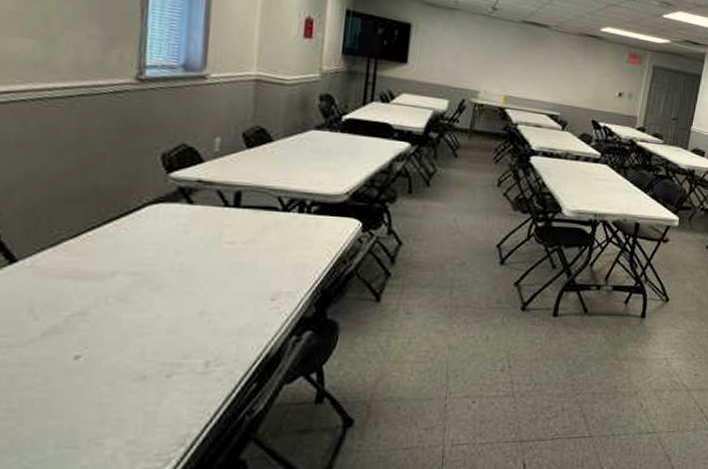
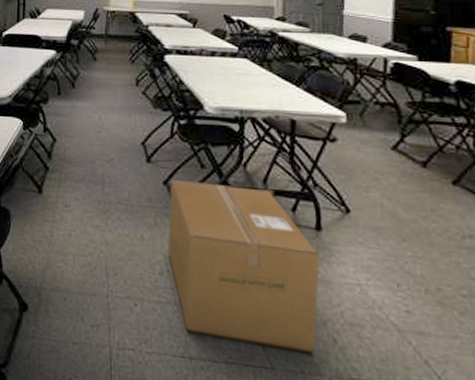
box: none [511,280,641,420] -> present [167,179,320,355]

